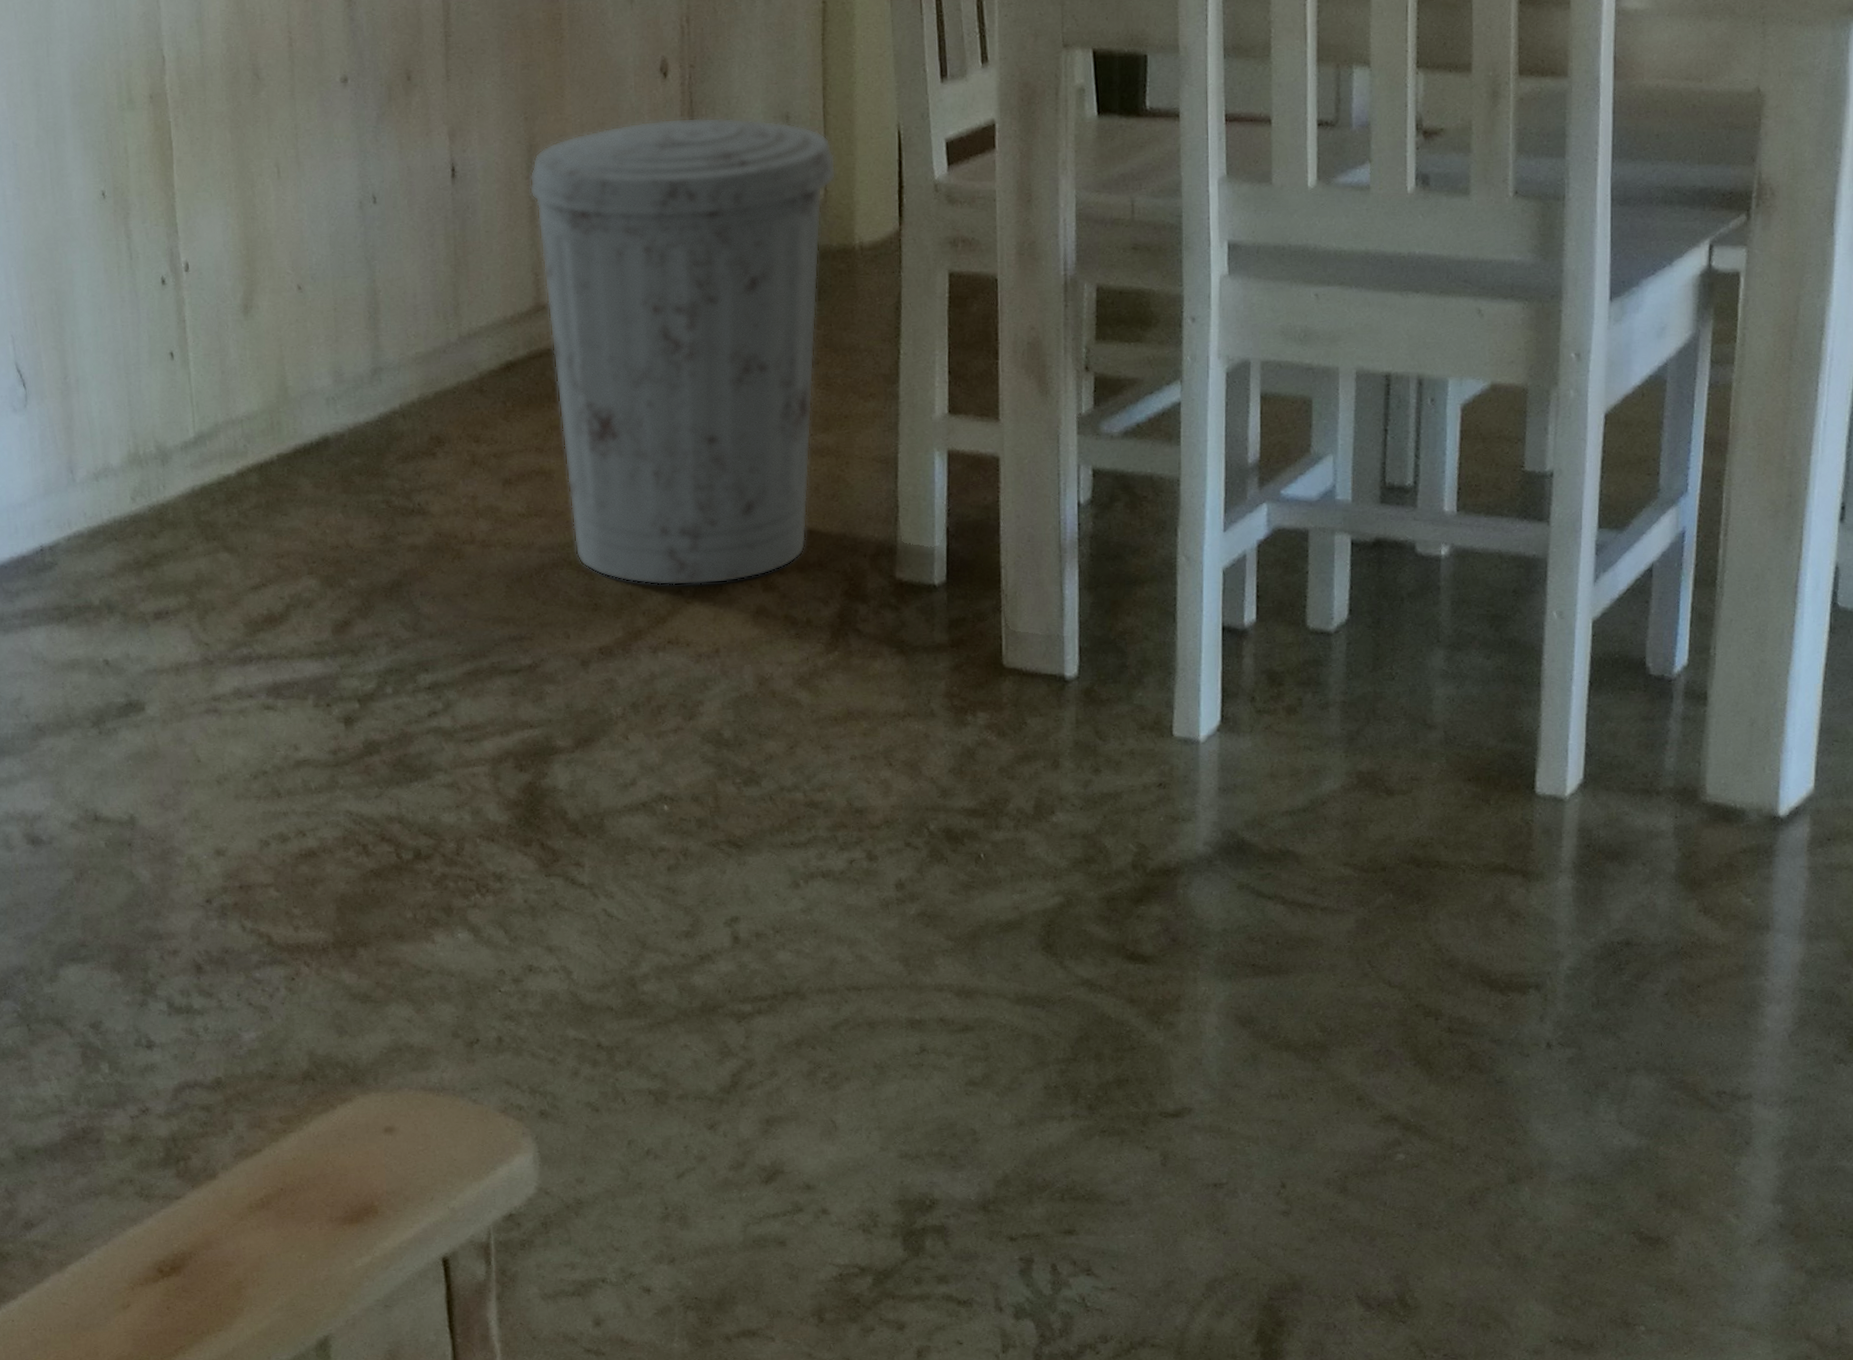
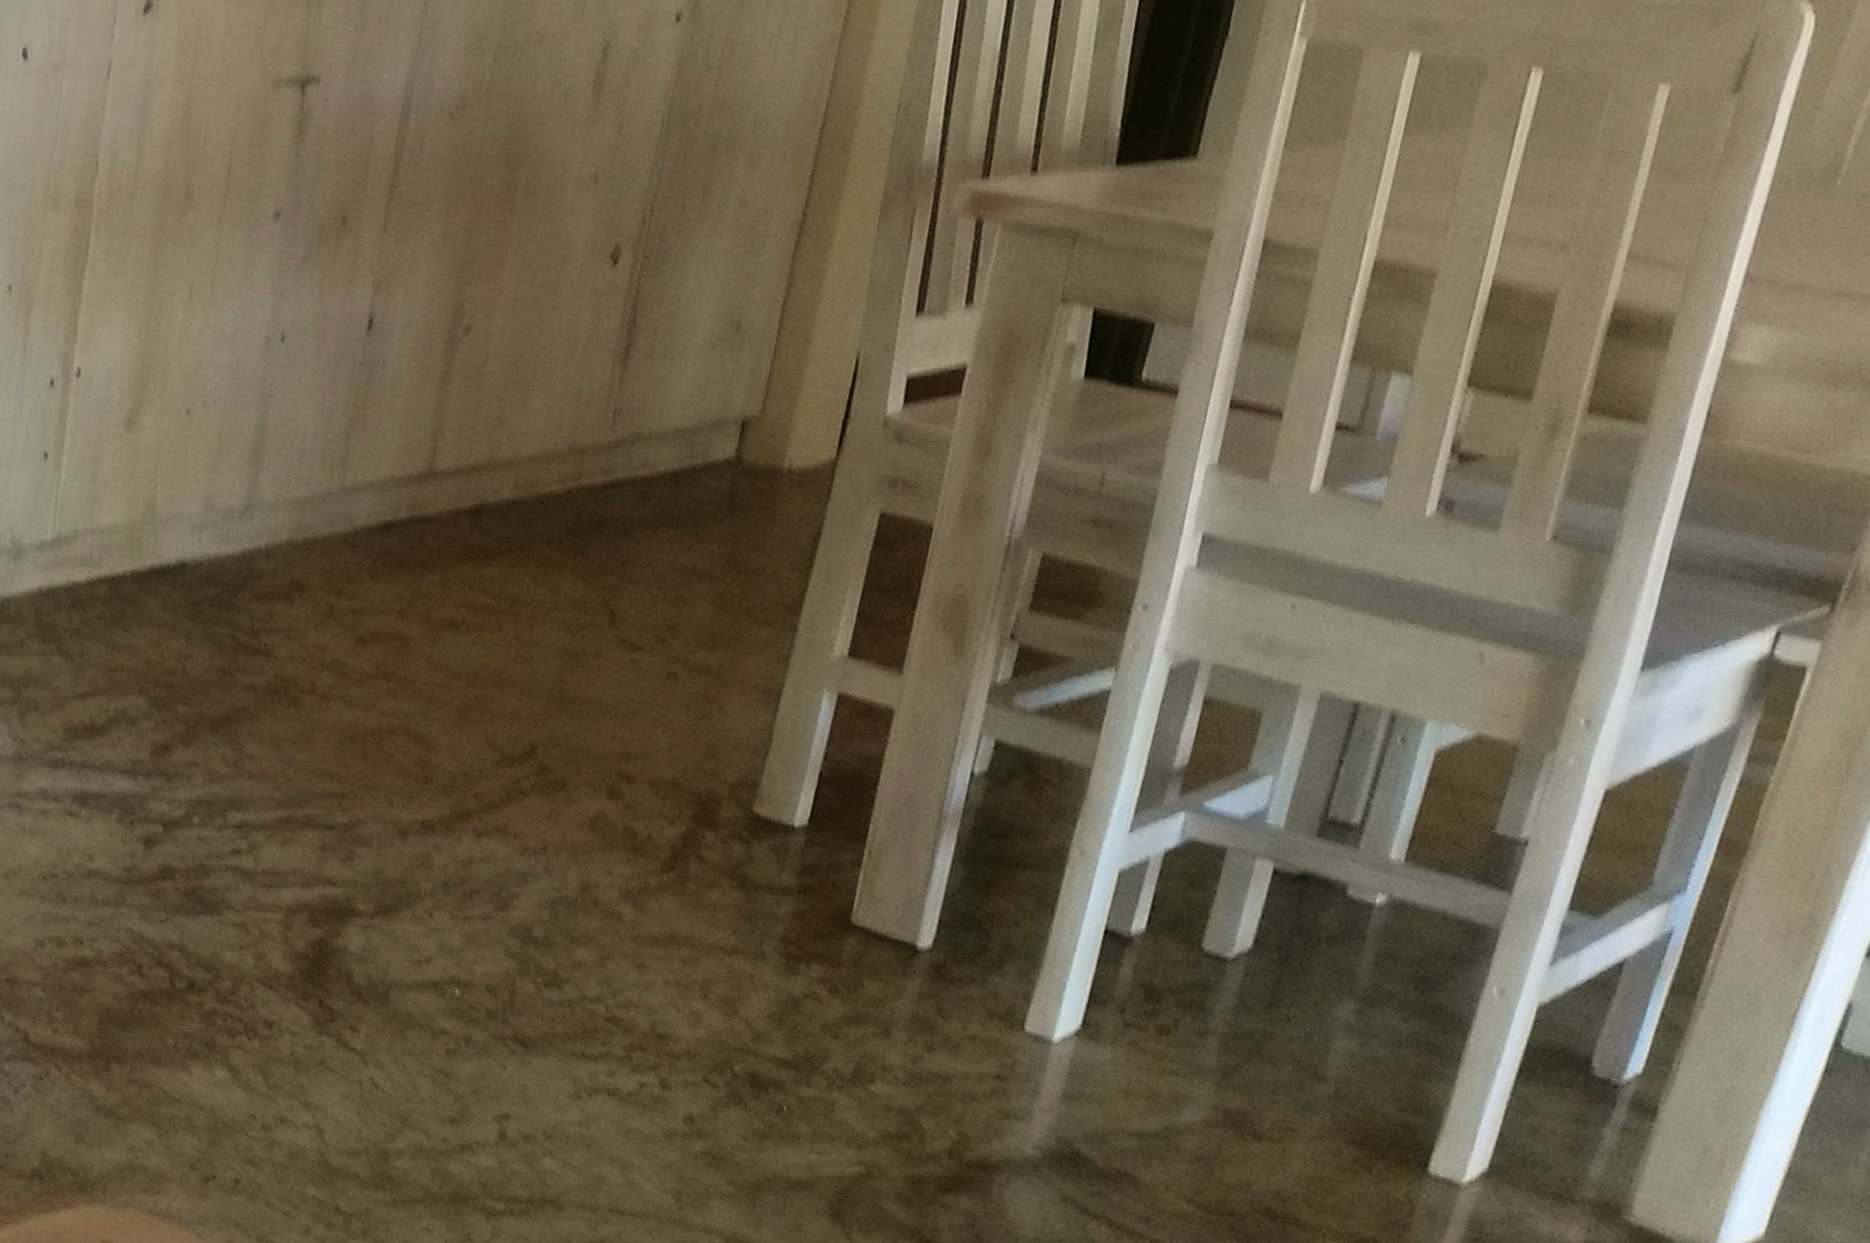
trash can: present [529,117,836,586] -> none [417,305,782,783]

